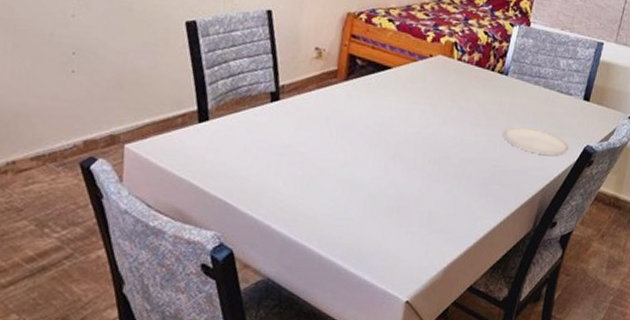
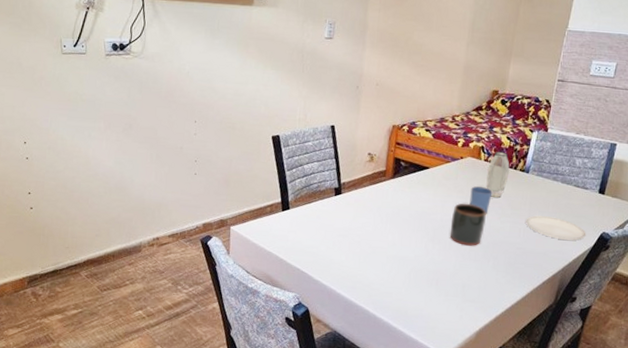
mug: none [414,111,458,164] -> present [450,203,486,246]
mug: none [439,91,466,125] -> present [469,186,493,214]
vase: none [459,48,487,105] -> present [486,151,510,198]

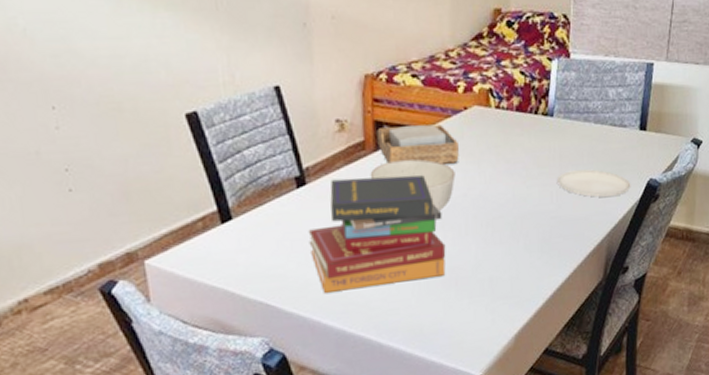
books: none [337,193,434,276] -> present [308,175,446,293]
bowl: none [386,187,448,228] -> present [370,158,456,211]
napkin holder: none [394,163,453,196] -> present [376,124,459,164]
mug: present [450,203,486,246] -> none [463,169,508,227]
mug: present [469,186,493,214] -> none [483,144,511,179]
vase: present [486,151,510,198] -> none [501,92,529,156]

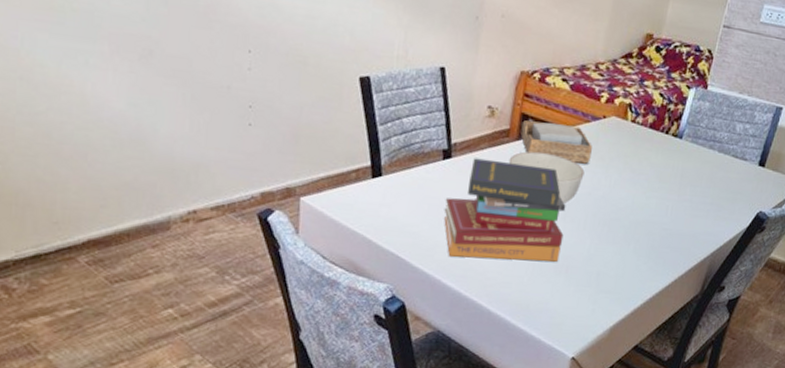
plate: present [557,169,631,197] -> none [675,190,742,221]

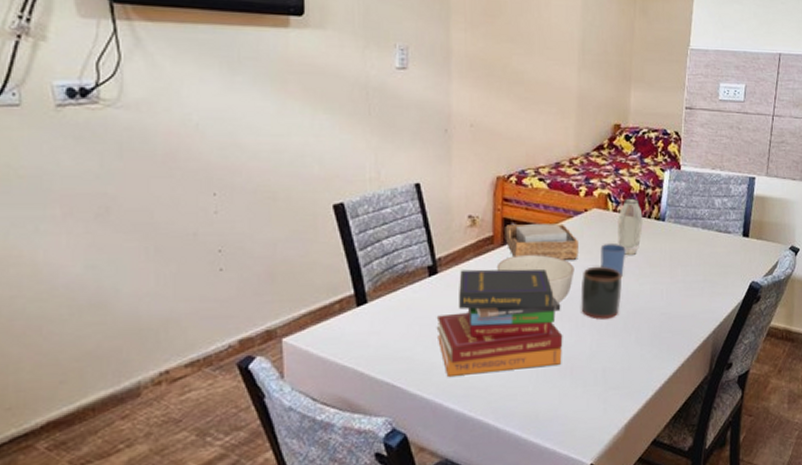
mug: none [585,173,630,226] -> present [580,266,622,320]
mug: none [611,153,639,187] -> present [600,244,626,276]
vase: none [631,110,661,168] -> present [617,198,643,255]

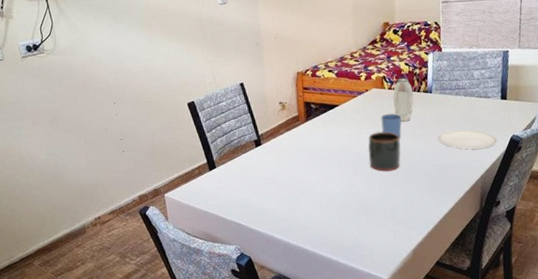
books: present [436,269,563,376] -> none [263,137,358,217]
bowl: present [496,254,575,303] -> none [303,126,362,161]
napkin holder: present [505,224,578,260] -> none [306,102,364,130]
plate: none [668,270,735,297] -> present [438,129,498,150]

